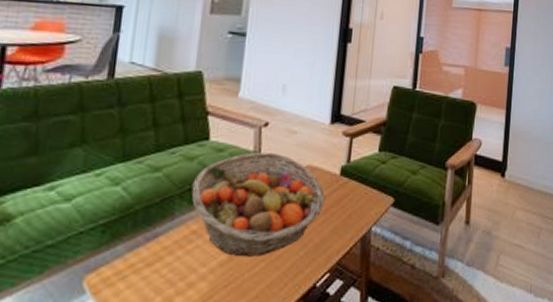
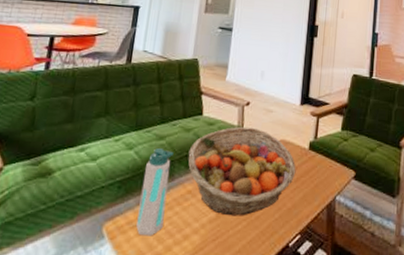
water bottle: none [127,182,173,288] -> present [136,148,174,236]

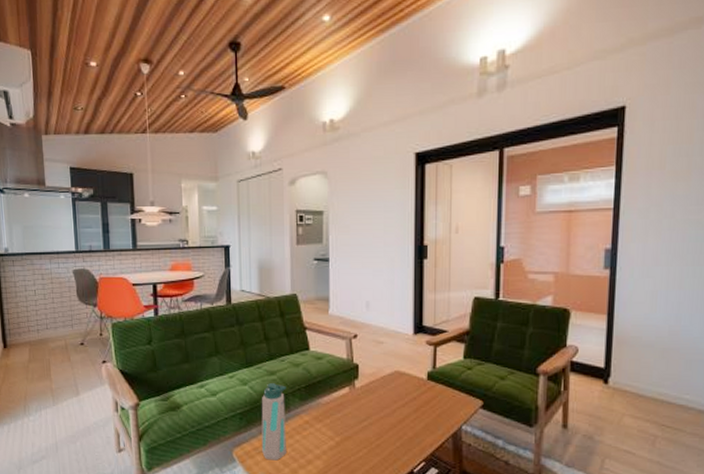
fruit basket: present [188,126,296,216] -> none [300,359,415,444]

